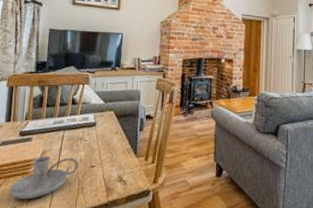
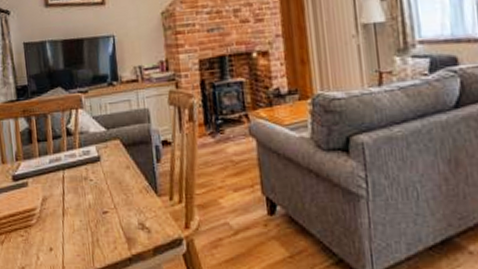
candle holder: present [9,155,78,200] -> none [13,202,88,258]

